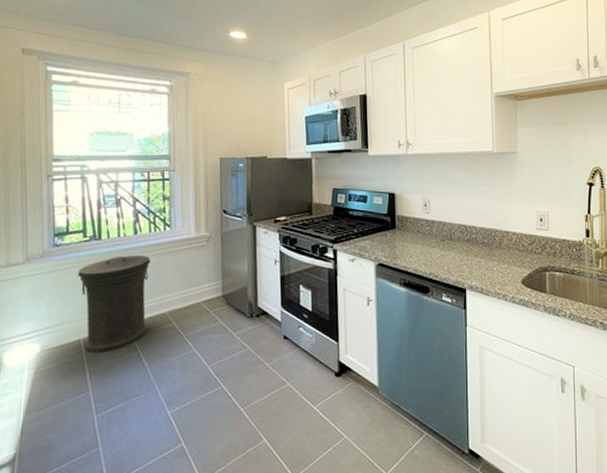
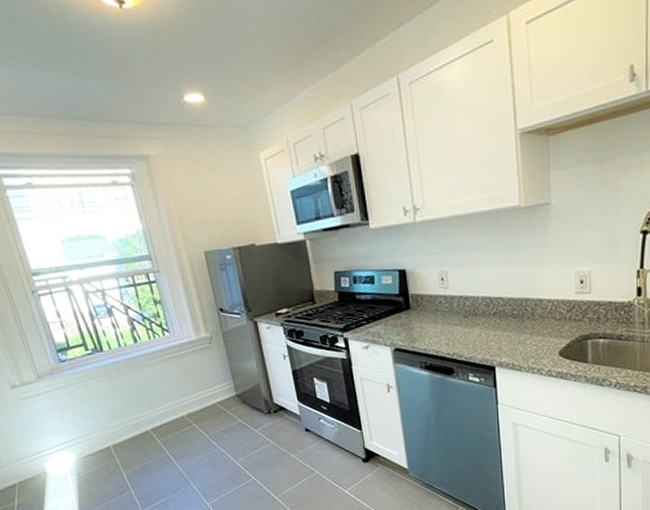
trash can: present [78,256,150,352] -> none [90,363,171,457]

